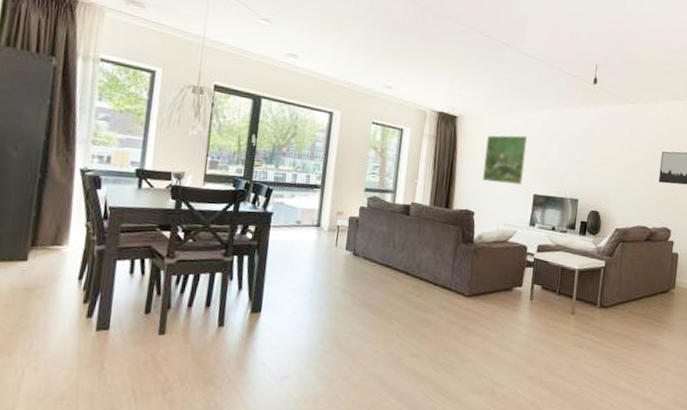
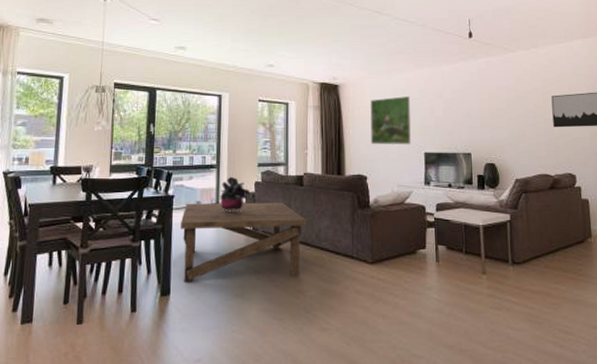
coffee table: none [276,222,409,303] -> present [181,202,306,282]
potted plant: none [321,198,354,236] -> present [219,176,251,212]

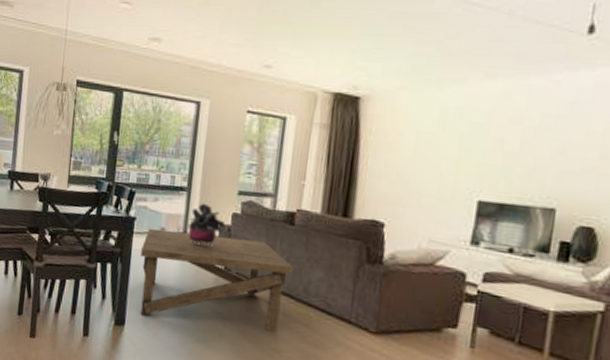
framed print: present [369,95,411,146] -> none [397,118,470,189]

